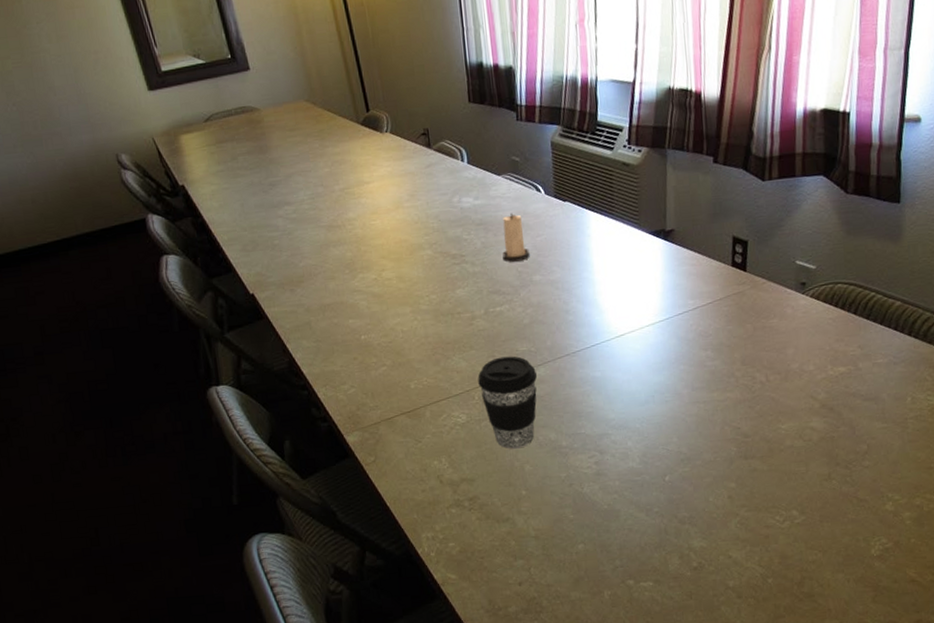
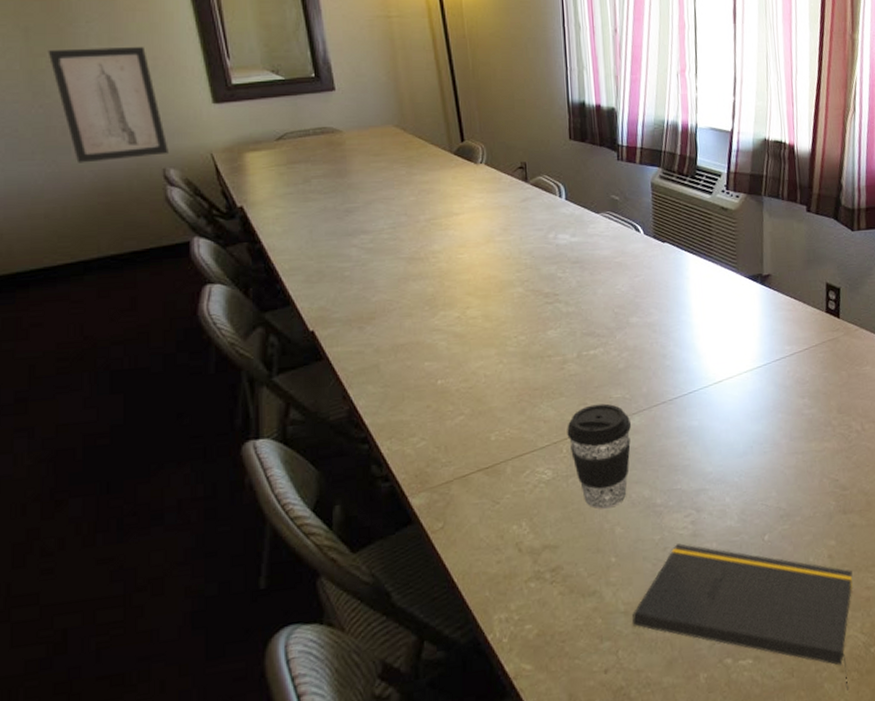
wall art: none [11,42,118,154] -> present [48,47,168,163]
candle: present [502,212,530,262] -> none [598,251,627,303]
notepad: none [542,481,752,614] -> present [632,543,853,690]

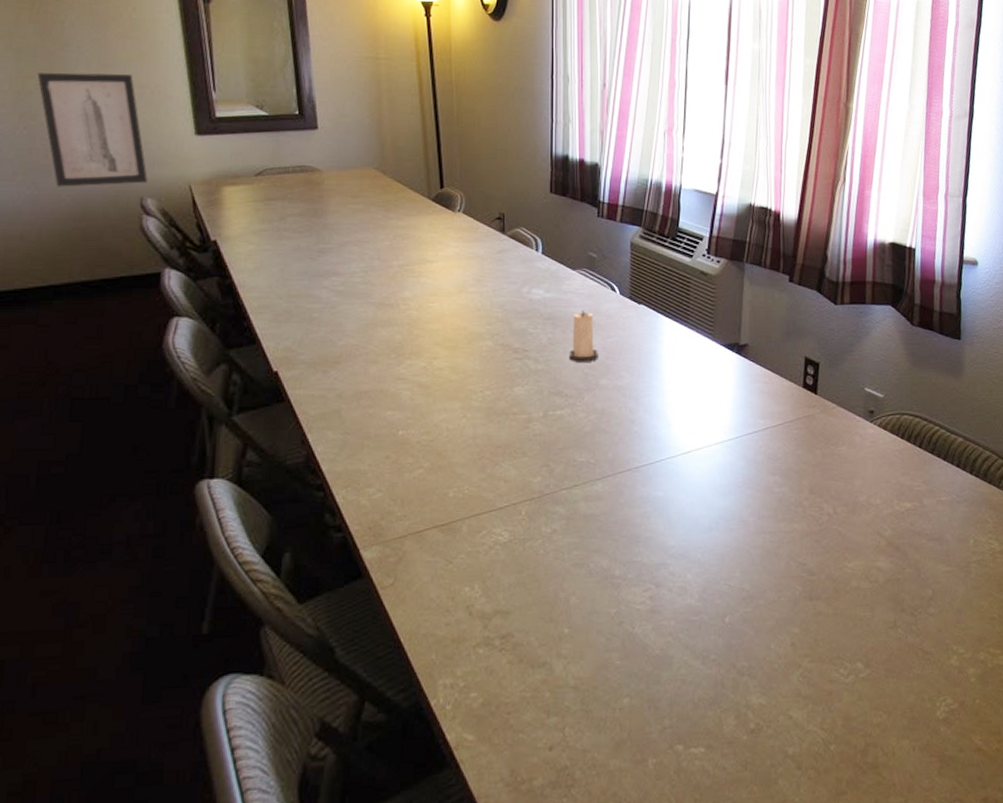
coffee cup: present [567,403,632,509] -> none [527,466,595,577]
candle: none [598,251,627,303] -> present [569,310,598,362]
notepad: present [632,543,853,690] -> none [582,619,815,789]

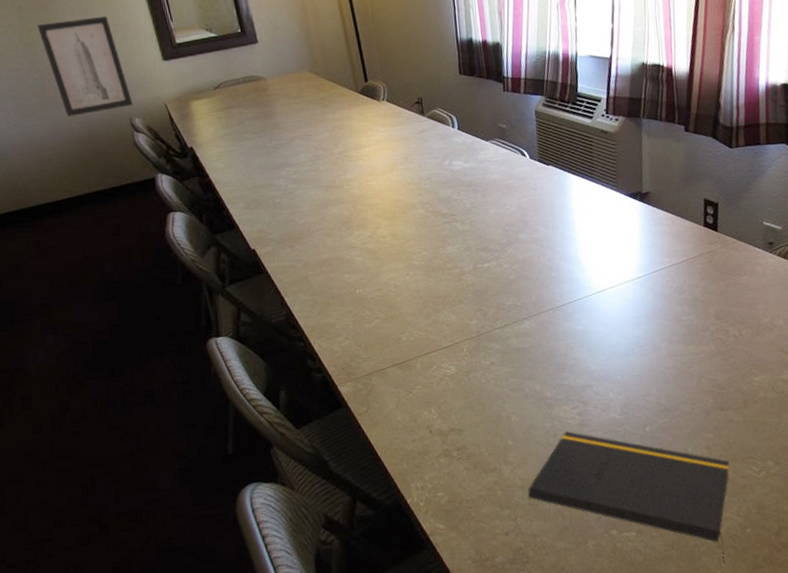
candle: present [569,310,598,362] -> none [490,175,516,221]
notepad: none [582,619,815,789] -> present [528,431,730,564]

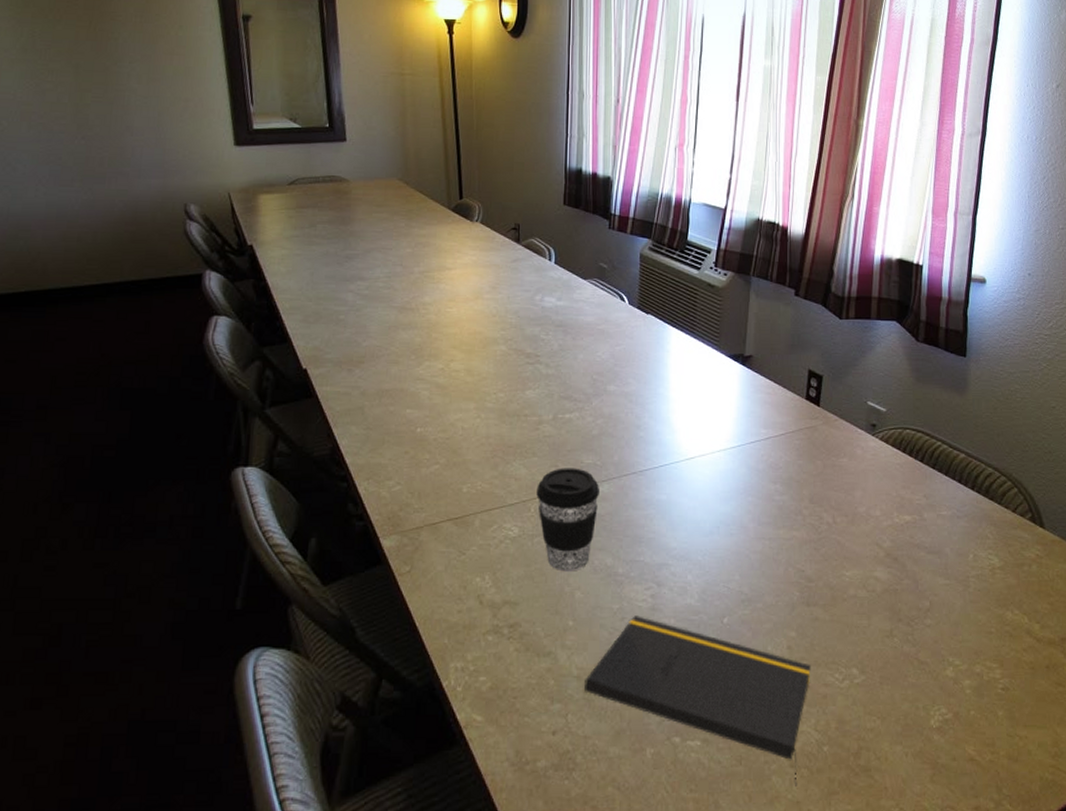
wall art: present [37,16,133,117] -> none [93,86,191,193]
coffee cup: none [466,310,523,400] -> present [536,468,601,572]

